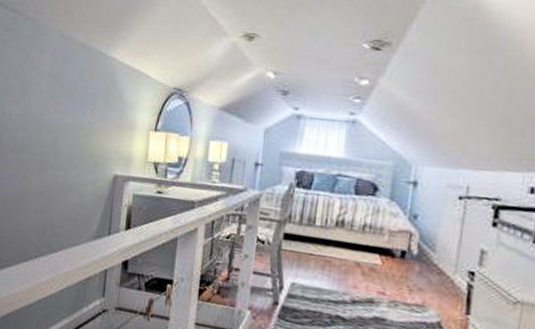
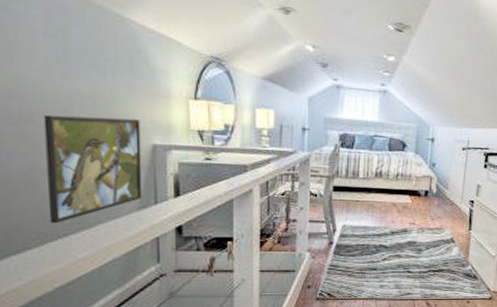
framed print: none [27,144,107,245] -> present [43,114,143,224]

